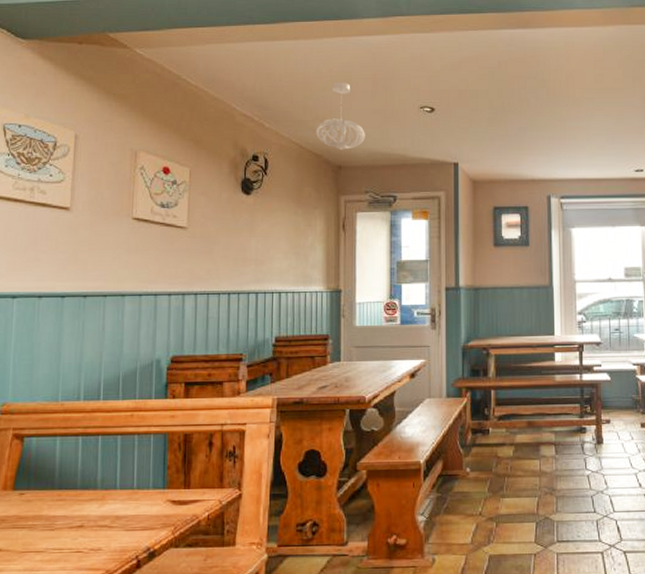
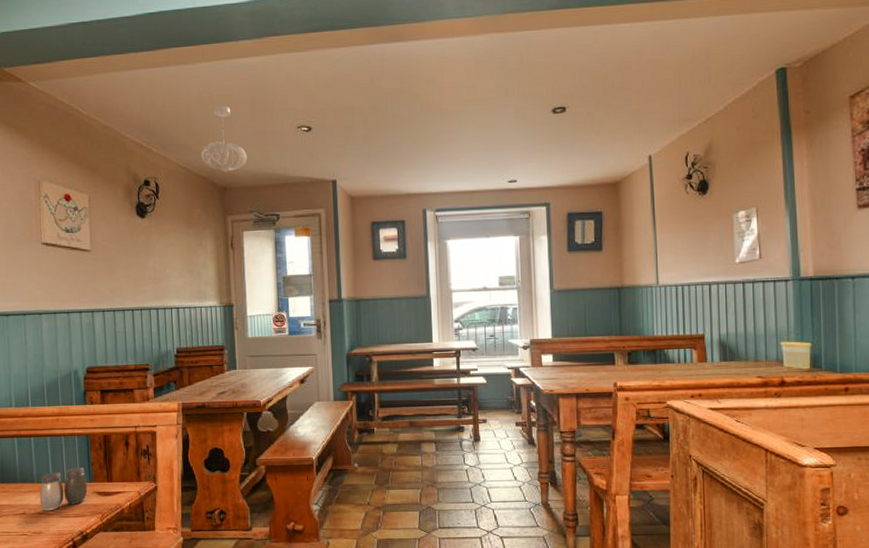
salt and pepper shaker: none [102,470,160,524] -> present [39,466,88,511]

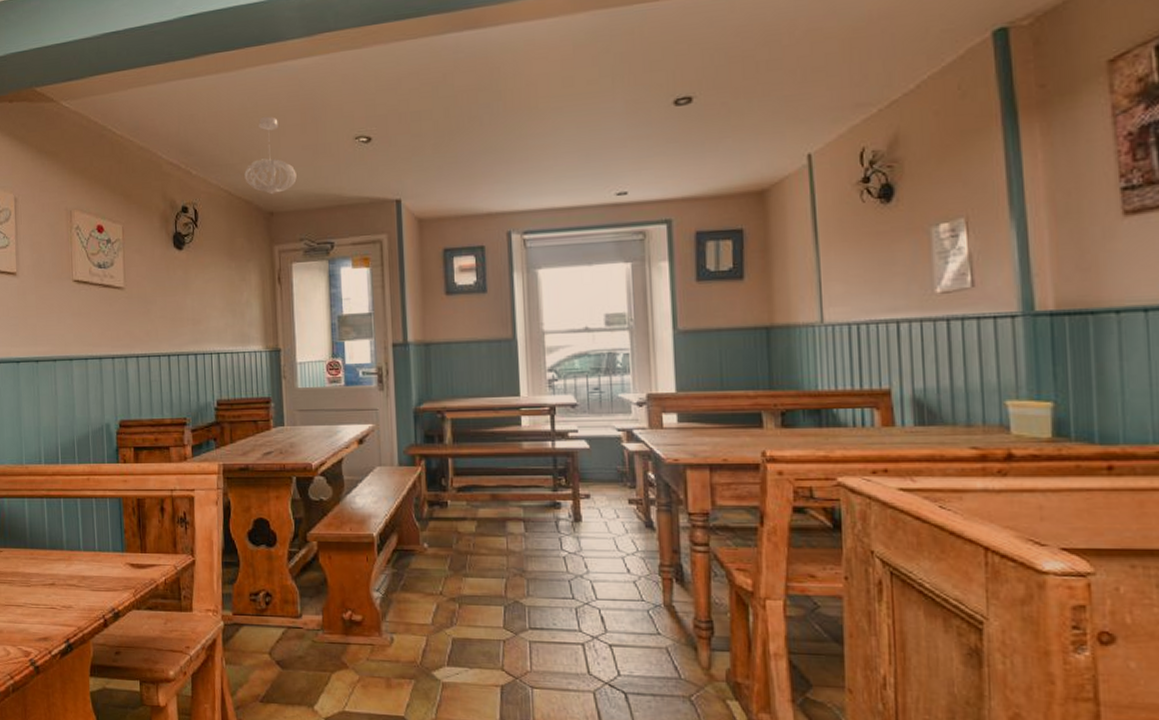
salt and pepper shaker: present [39,466,88,511] -> none [69,533,120,583]

